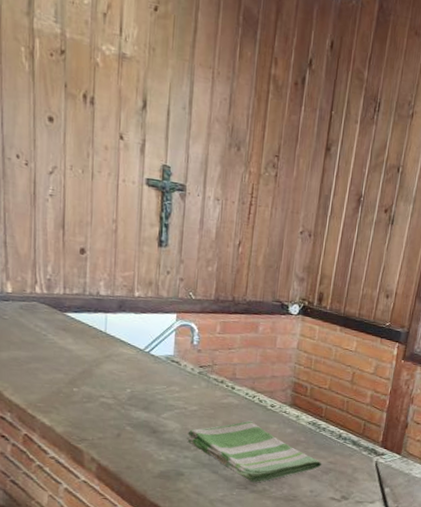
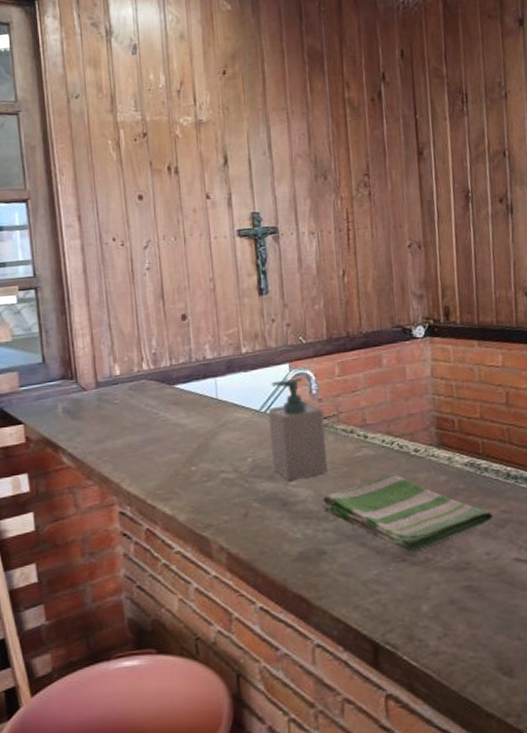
soap bottle: none [149,327,201,414] -> present [267,377,328,481]

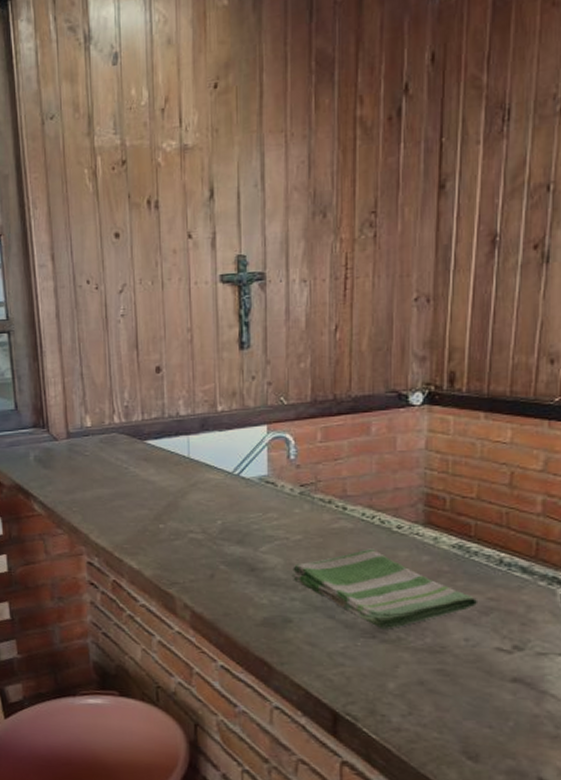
soap bottle: present [267,377,328,481] -> none [241,441,301,547]

